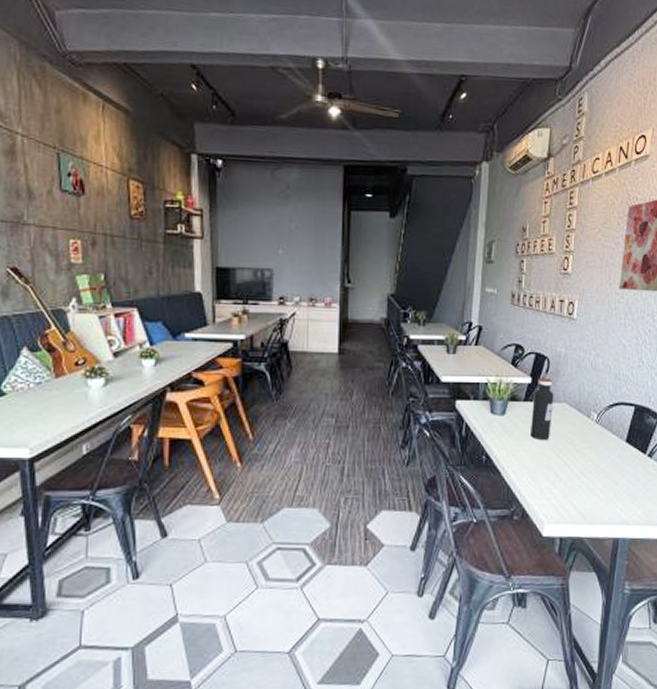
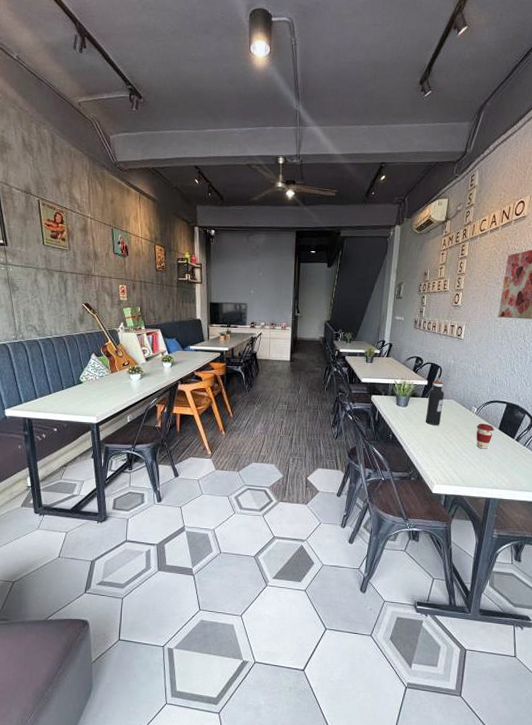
coffee cup: none [597,434,620,470] -> present [476,423,494,449]

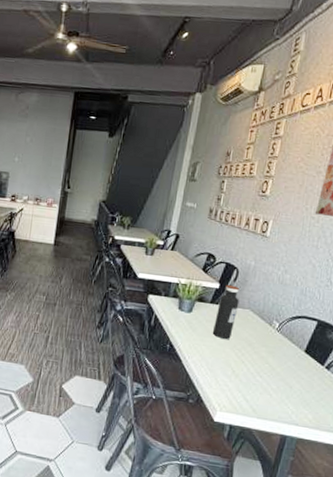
coffee cup: present [476,423,494,449] -> none [274,342,299,375]

